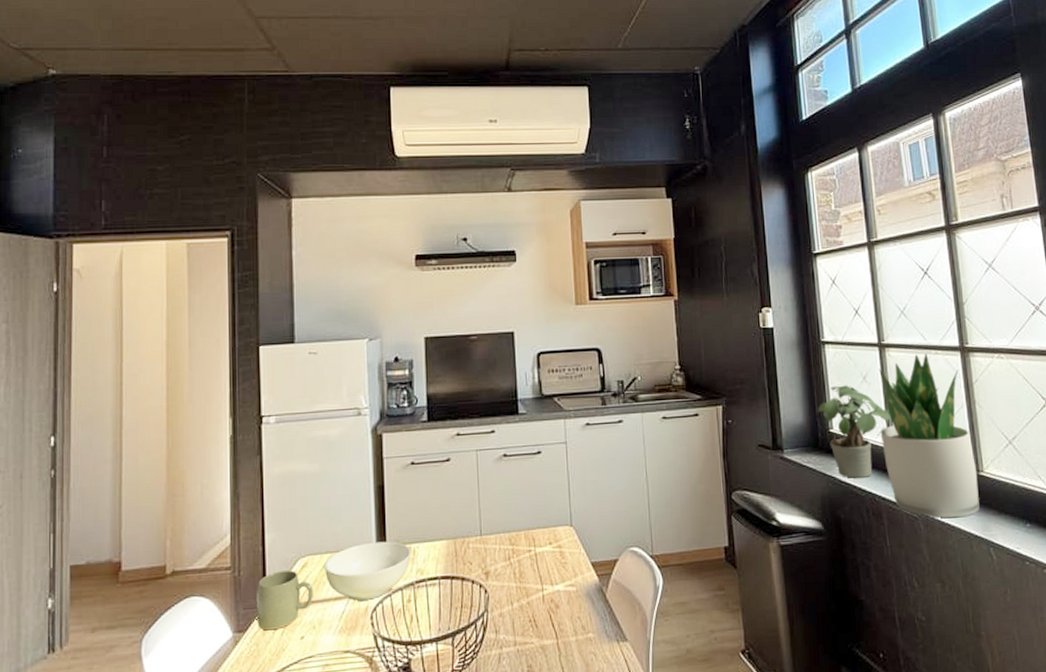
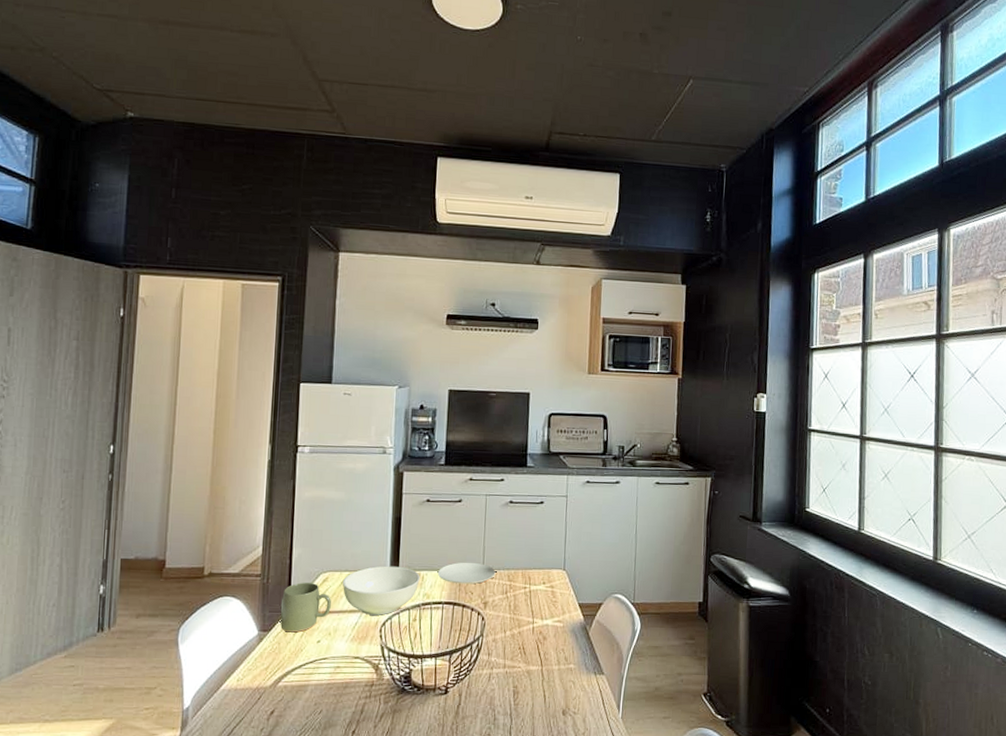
plate: none [430,527,495,555] -> present [437,562,496,584]
potted plant: present [818,385,892,478] -> none [798,470,864,554]
planter: present [878,354,980,519] -> none [851,449,935,599]

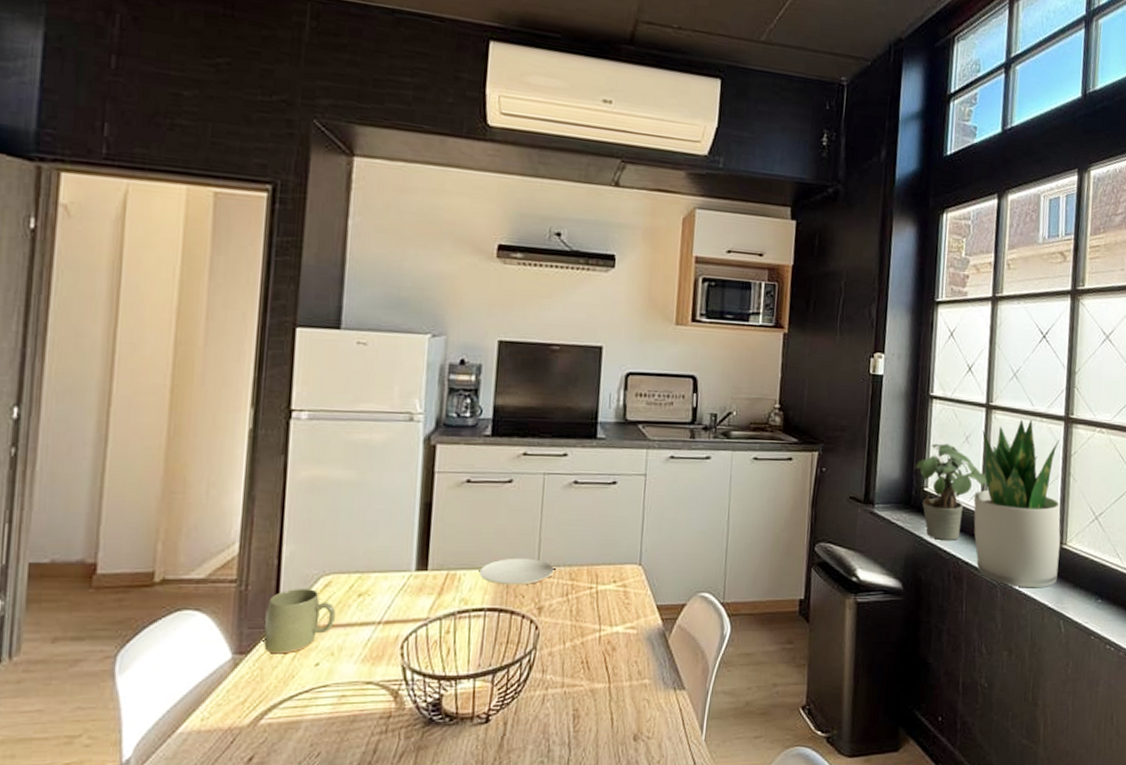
bowl: present [342,566,420,615] -> none [350,564,456,628]
potted plant: none [798,470,864,554] -> present [916,443,987,540]
planter: none [851,449,935,599] -> present [973,419,1061,588]

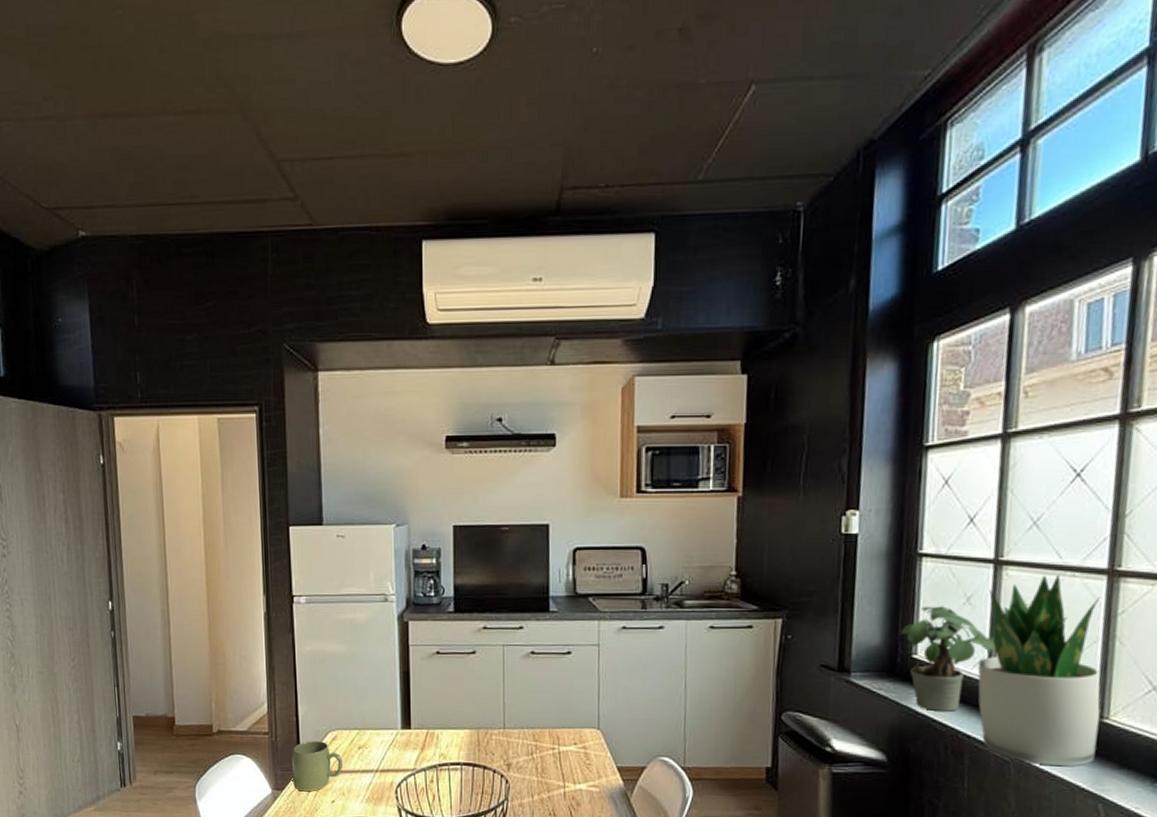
plate: present [478,557,554,586] -> none [453,720,519,744]

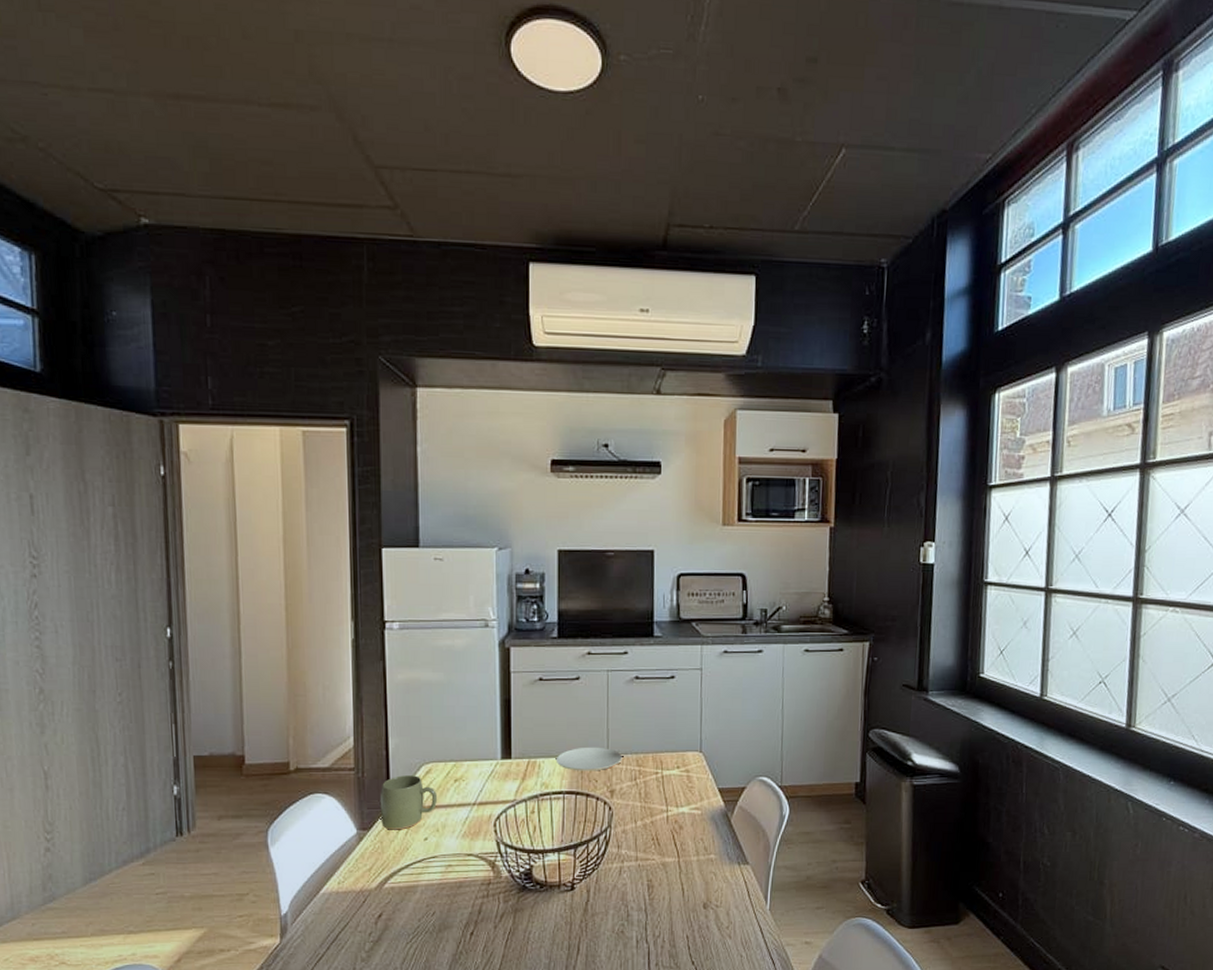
plate: none [453,720,519,744] -> present [555,746,622,771]
potted plant: present [901,606,996,712] -> none [970,629,1048,725]
planter: present [977,575,1101,767] -> none [1033,602,1129,771]

